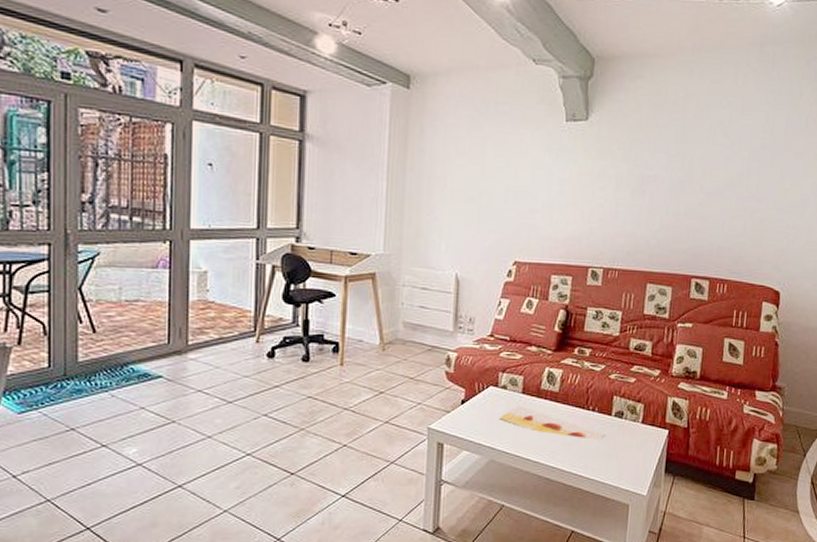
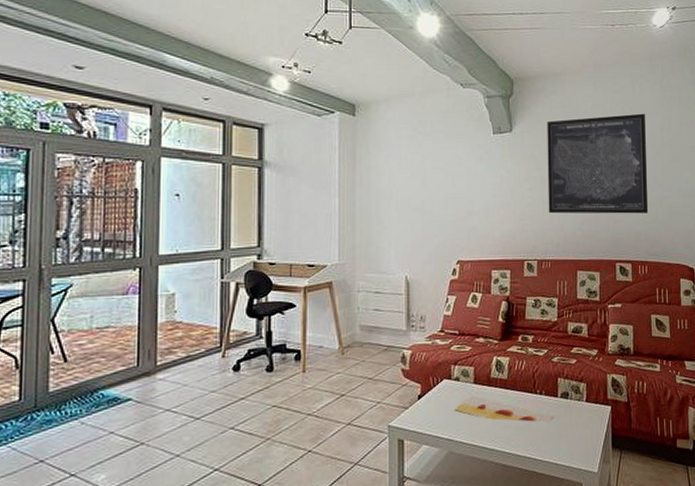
wall art: none [621,109,746,226] -> present [547,113,649,214]

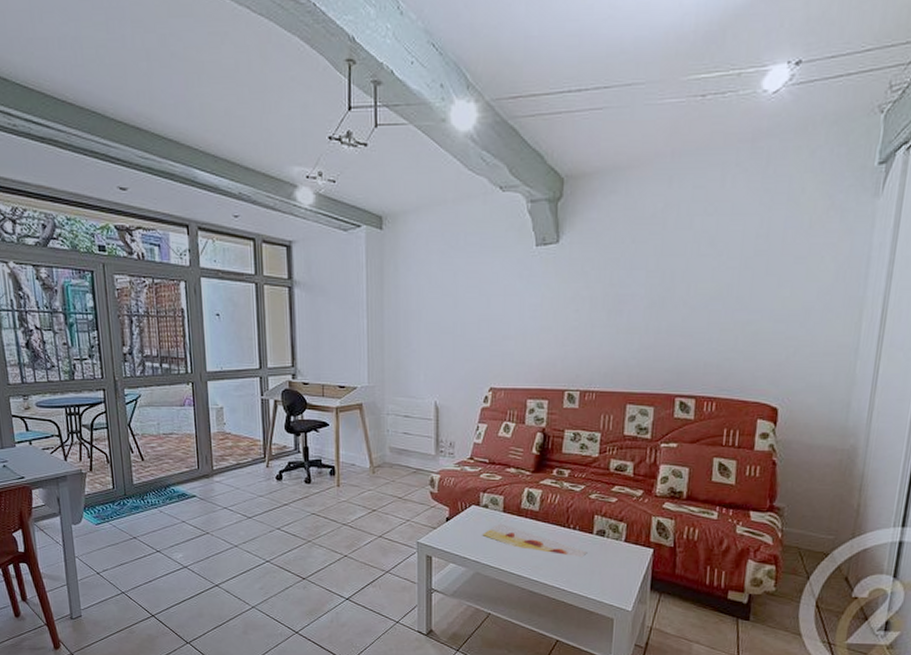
wall art: present [547,113,649,214] -> none [597,214,736,341]

